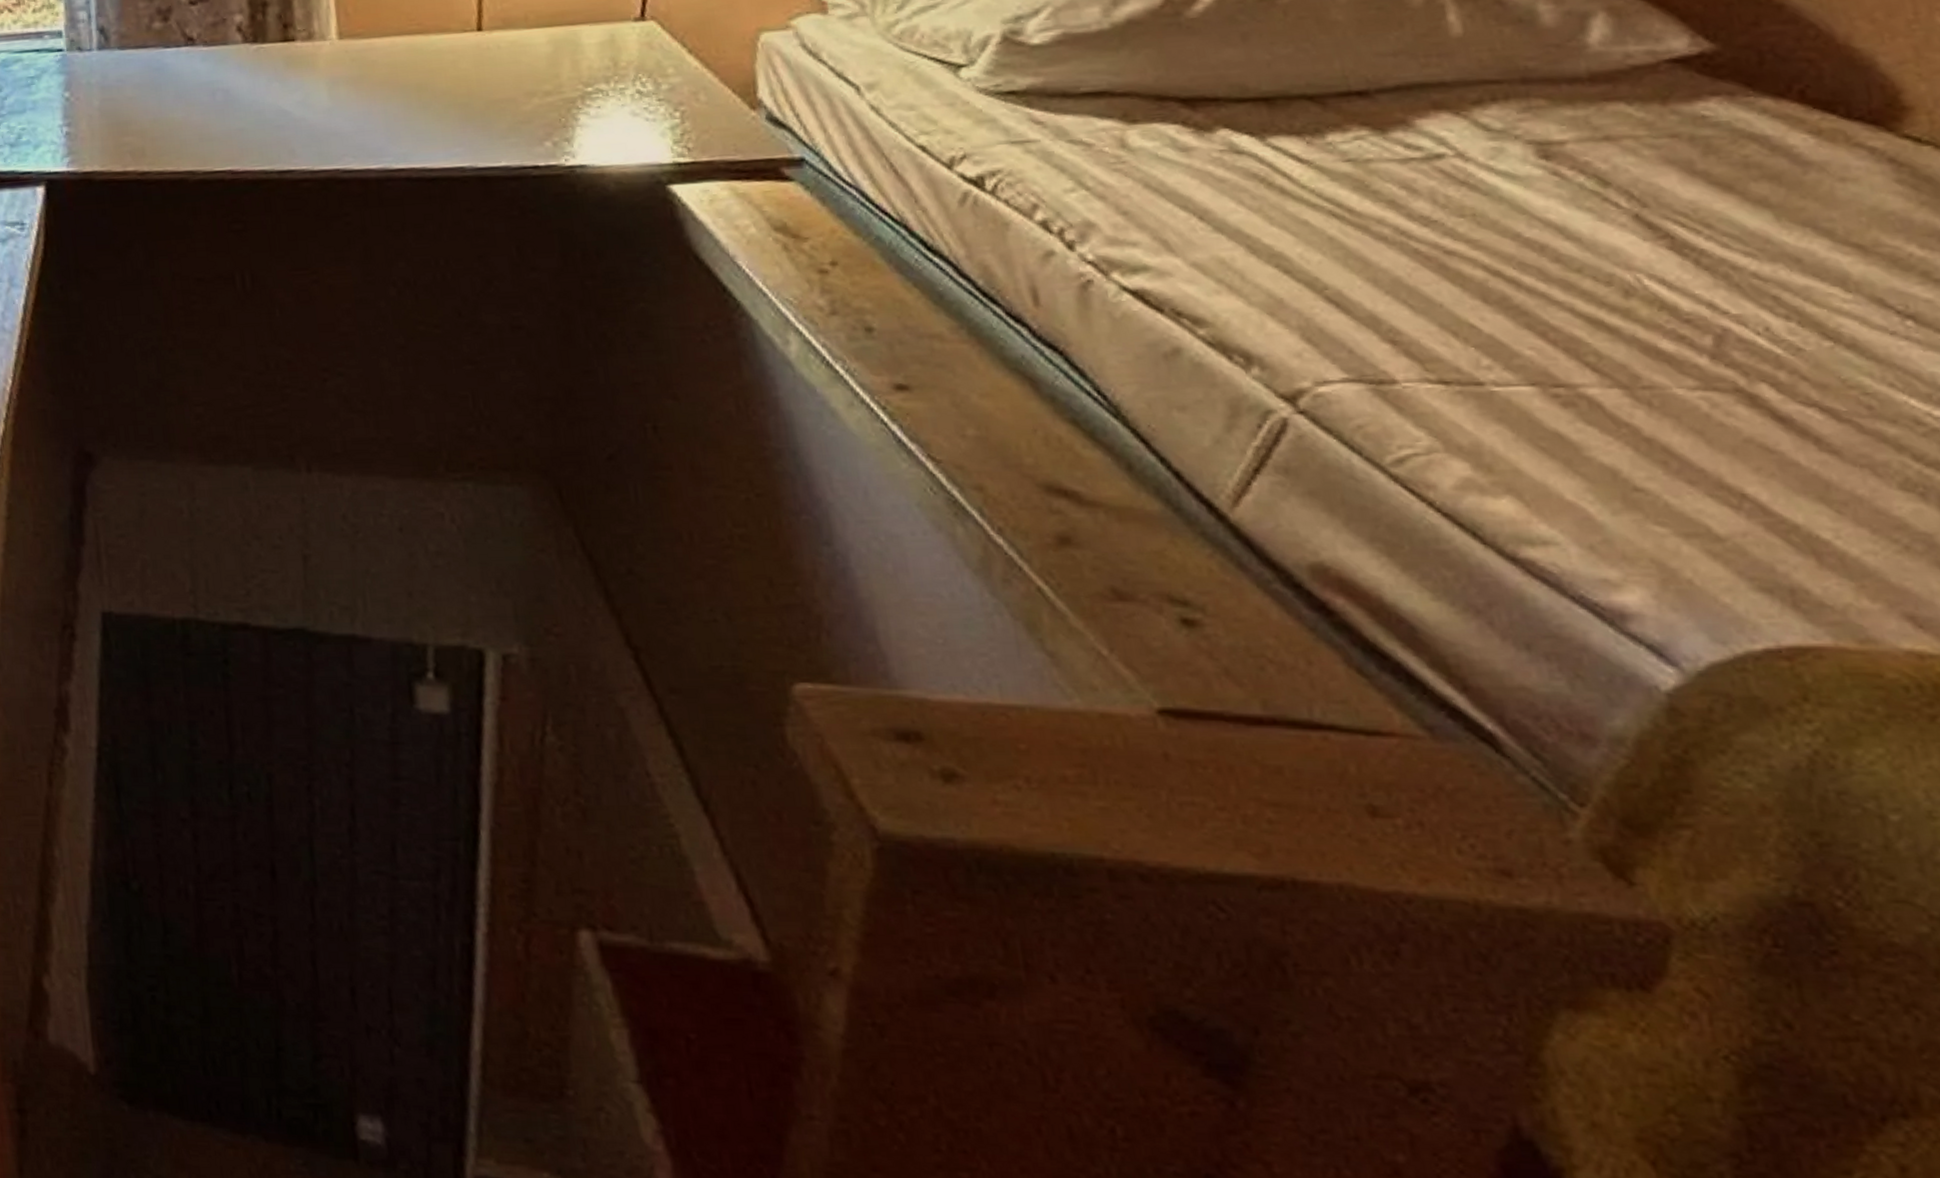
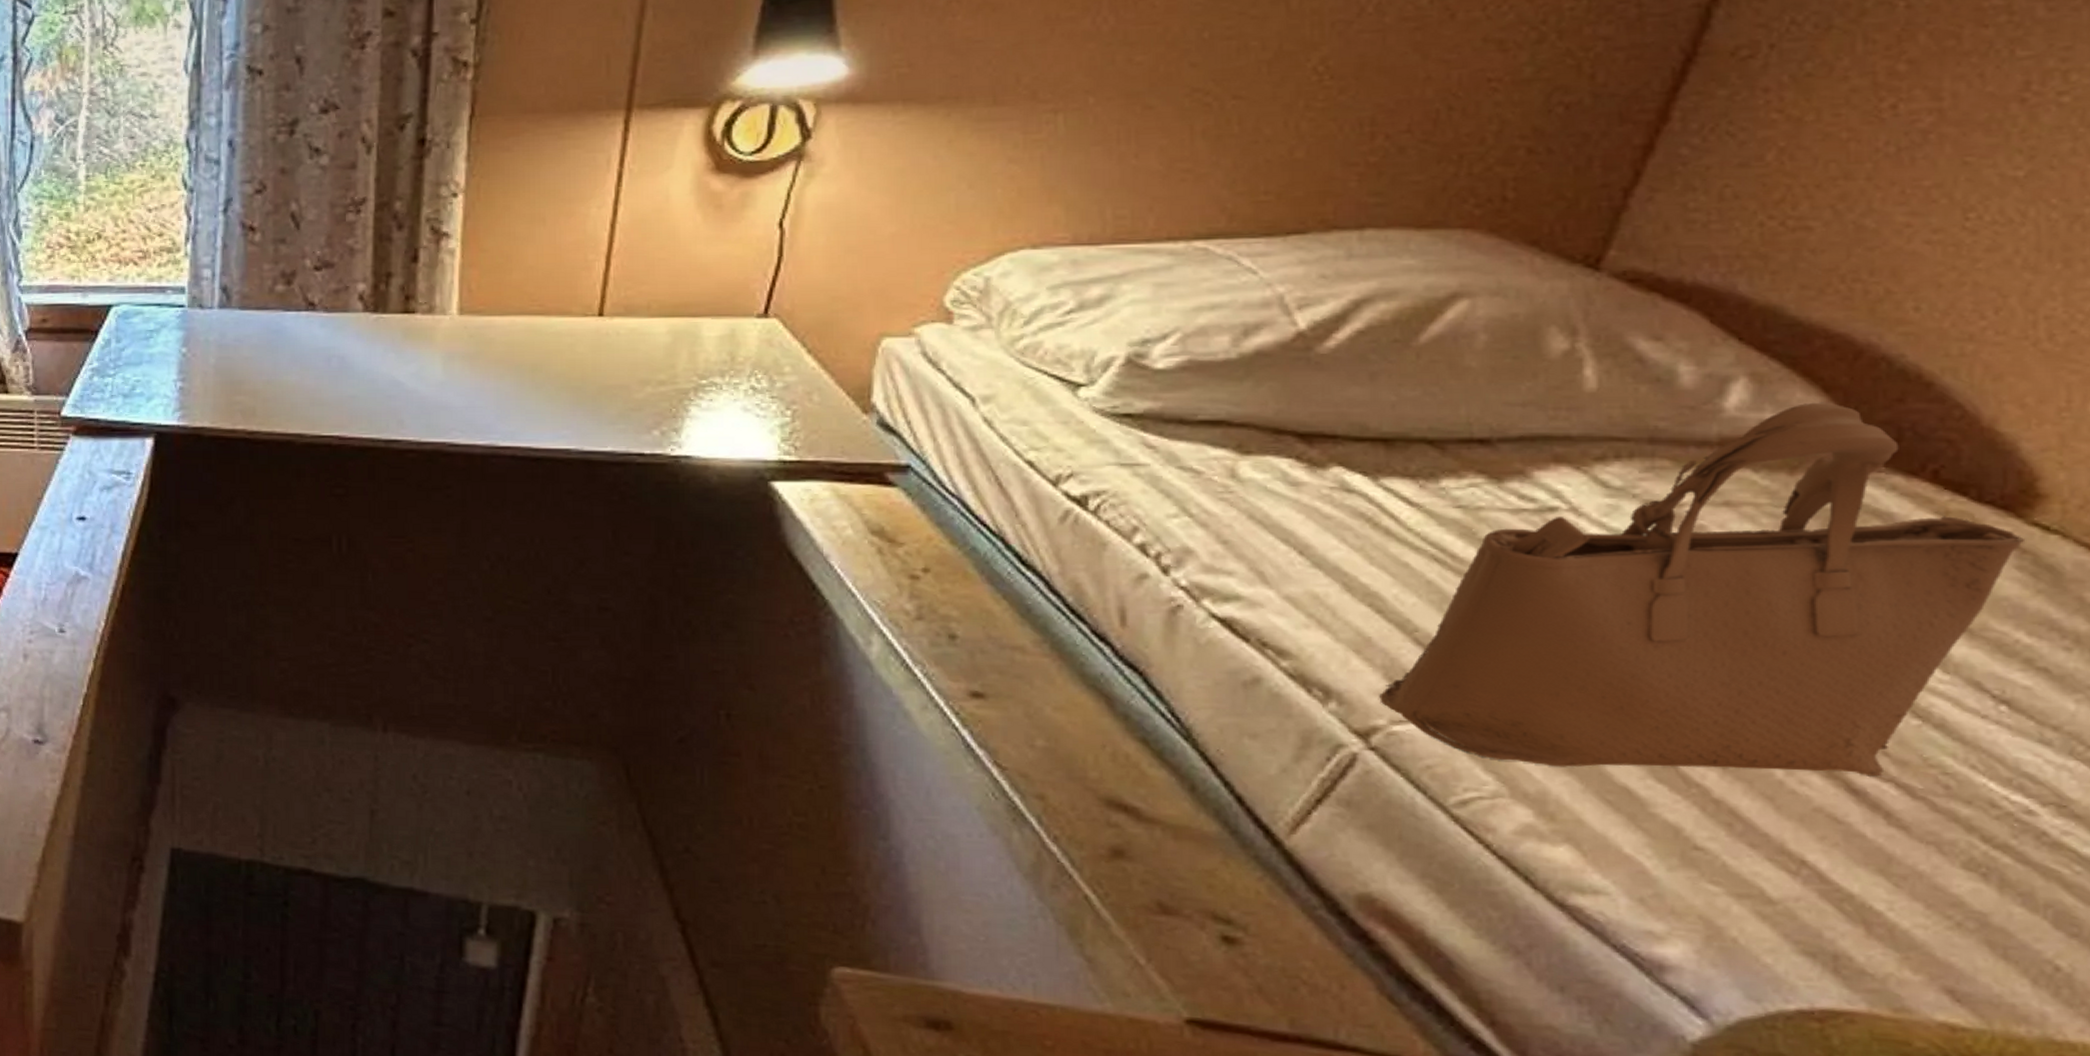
handbag: none [1299,31,1899,417] -> present [1379,402,2024,777]

